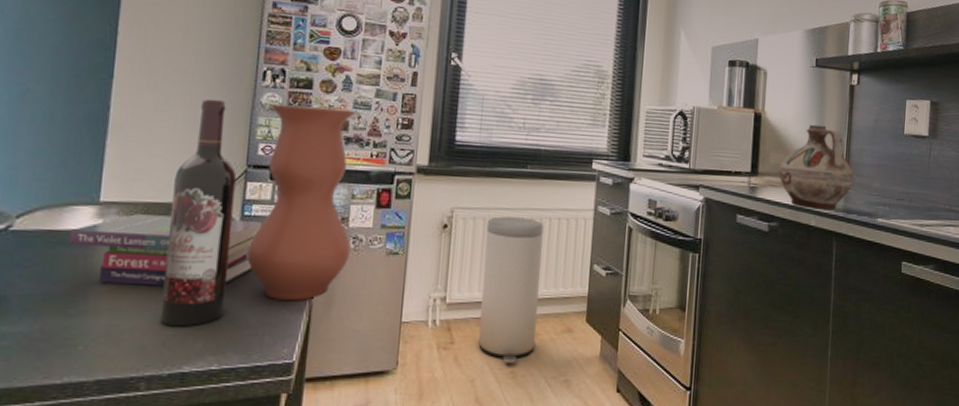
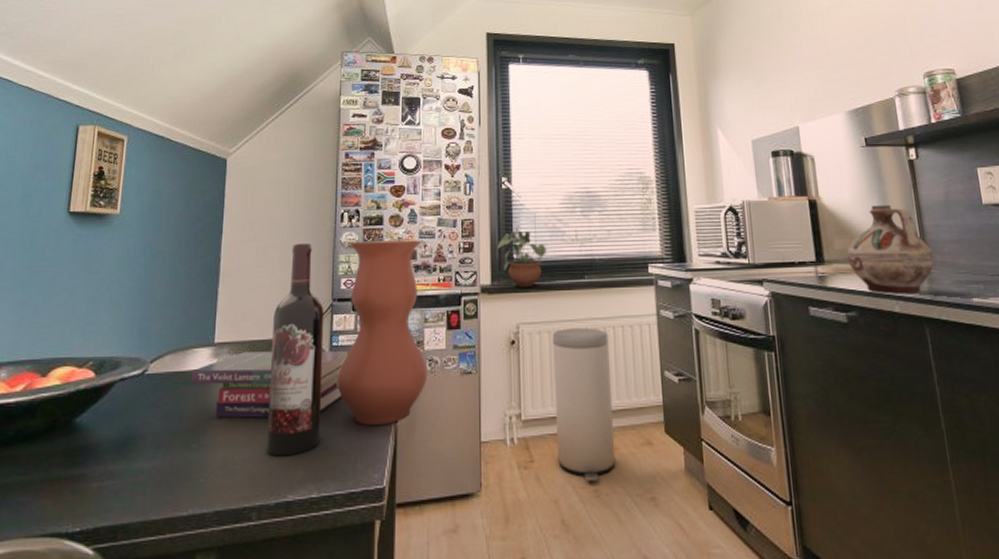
potted plant: none [439,106,492,172] -> present [498,225,547,287]

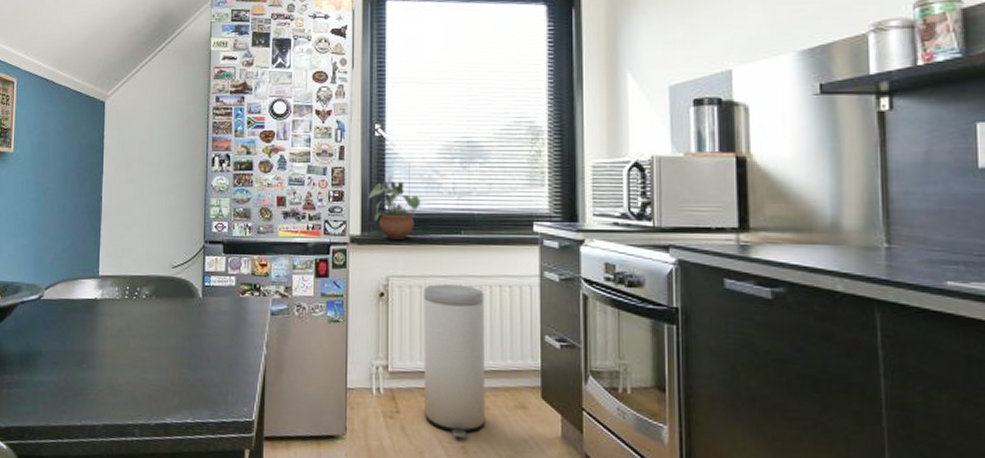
books: present [191,350,349,418] -> none [80,285,220,347]
wine bottle: present [266,243,324,457] -> none [147,185,197,383]
vase: present [336,240,428,427] -> none [209,186,296,364]
ceramic jug: present [846,204,935,295] -> none [780,165,899,272]

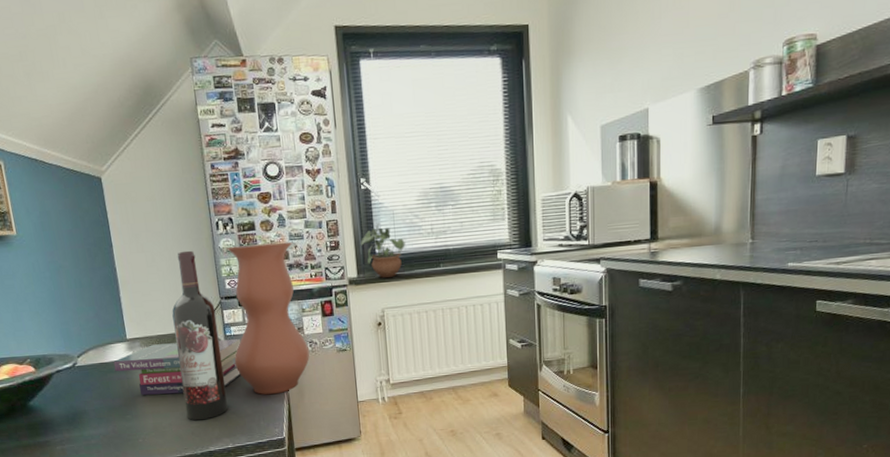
books: none [80,285,220,347] -> present [113,339,241,395]
wine bottle: none [147,185,197,383] -> present [172,250,229,421]
vase: none [209,186,296,364] -> present [225,241,310,395]
pedal bin: present [423,284,486,439] -> none [413,308,468,425]

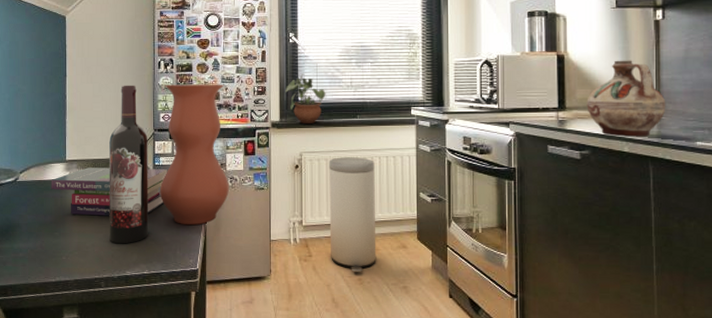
pedal bin: none [413,308,468,425] -> present [329,157,377,273]
ceramic jug: none [679,181,760,265] -> present [587,60,666,137]

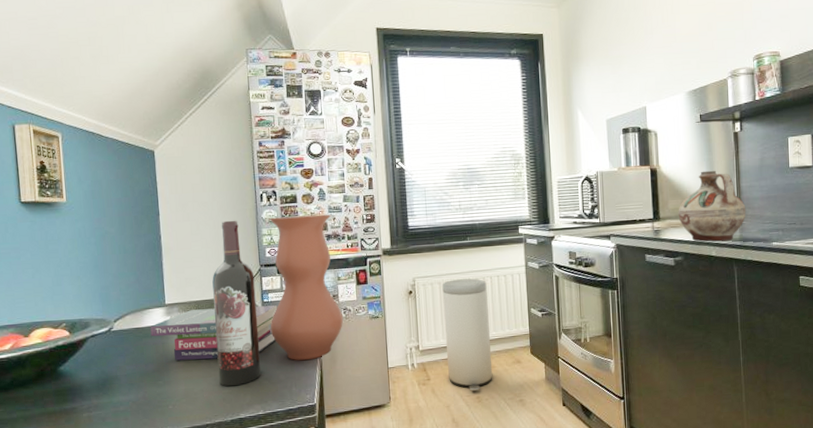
potted plant: present [285,73,326,123] -> none [395,198,436,249]

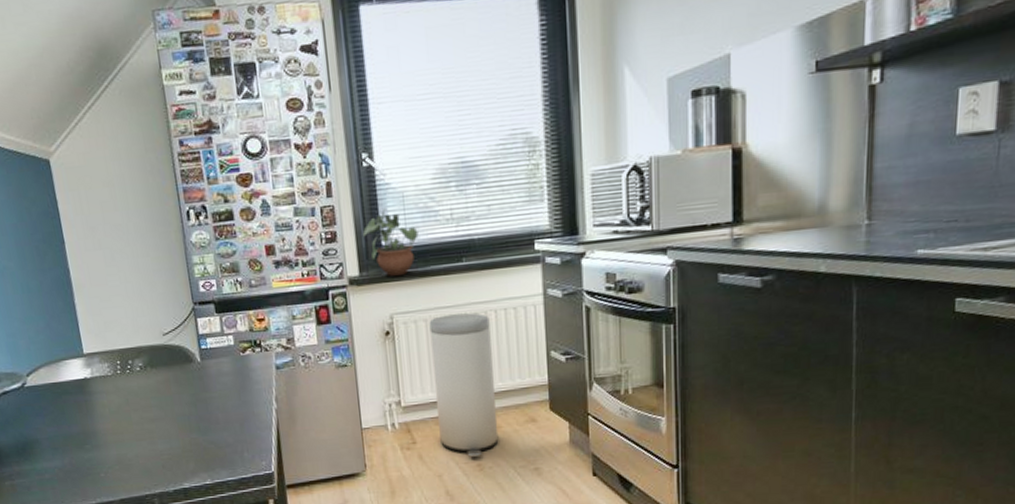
books: present [150,305,278,361] -> none [68,353,219,421]
wine bottle: present [212,220,262,387] -> none [136,246,206,452]
vase: present [268,214,344,361] -> none [198,233,303,421]
potted plant: none [395,198,436,249] -> present [363,207,419,276]
ceramic jug: present [678,170,746,243] -> none [771,145,879,254]

